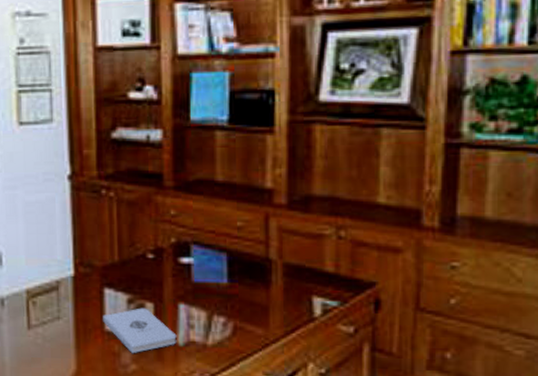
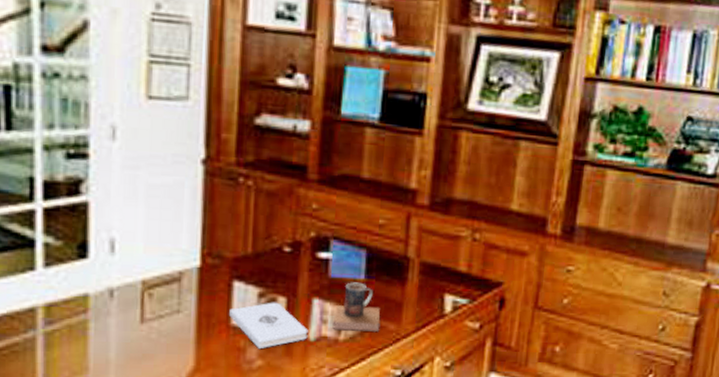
mug: none [199,286,248,338] -> present [332,282,381,333]

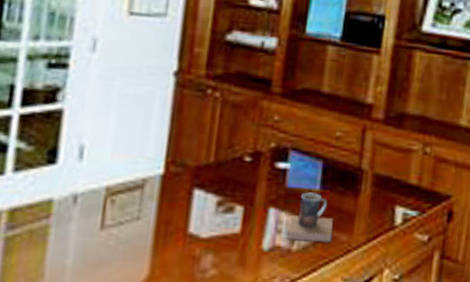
notepad: present [229,302,308,350] -> none [187,210,263,259]

